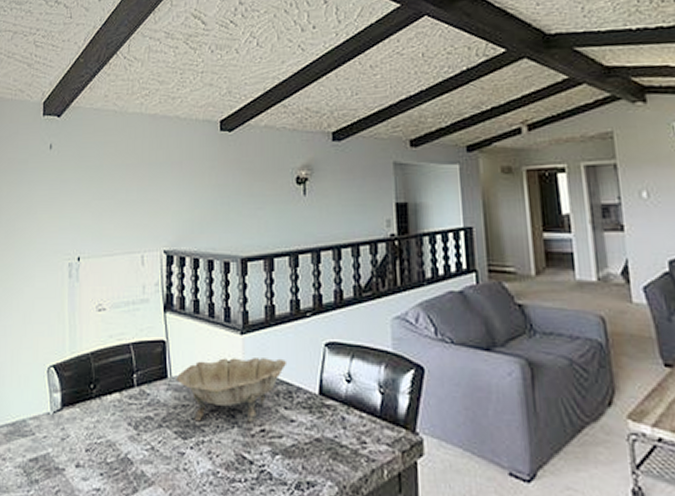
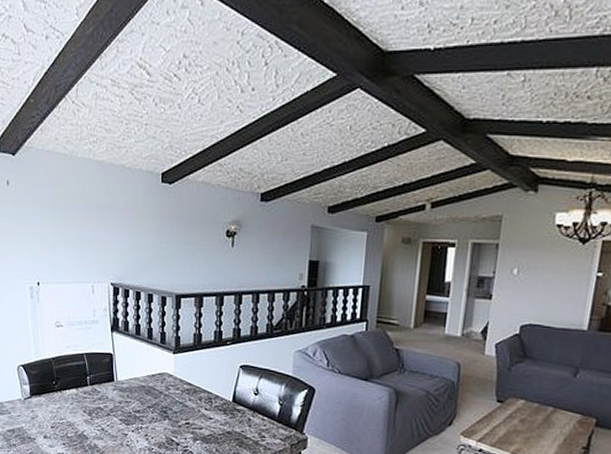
decorative bowl: present [176,358,287,422] -> none [121,370,209,417]

